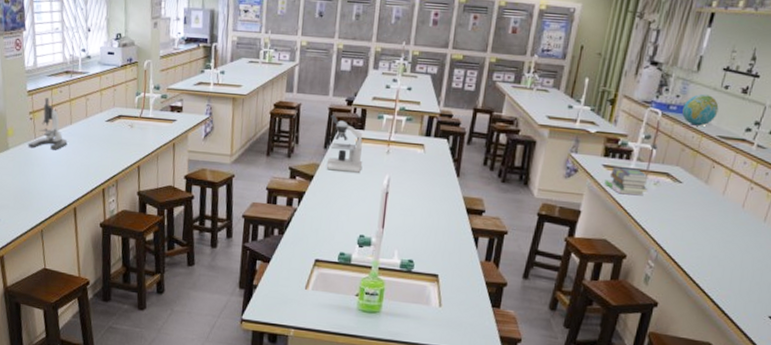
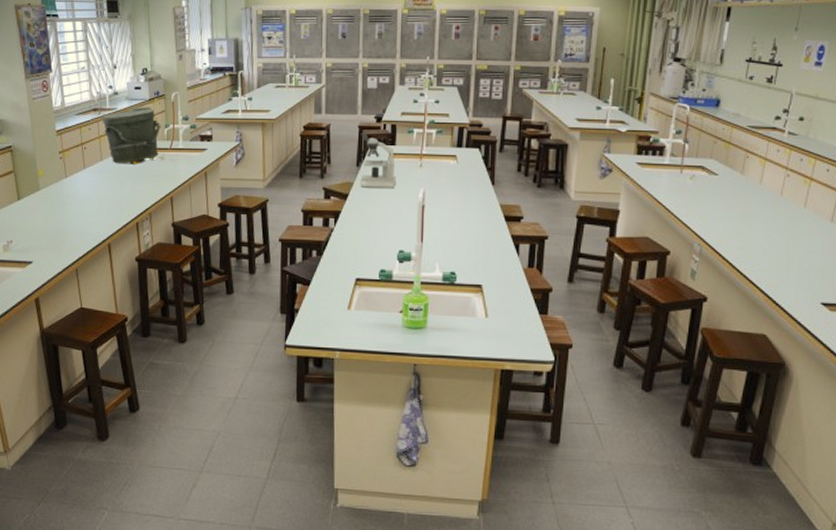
microscope: present [28,98,68,150] -> none [59,136,99,188]
bag: none [74,72,133,131] -> present [102,107,162,164]
books: present [604,167,648,196] -> none [640,164,685,191]
globe: present [682,93,719,126] -> none [711,85,746,118]

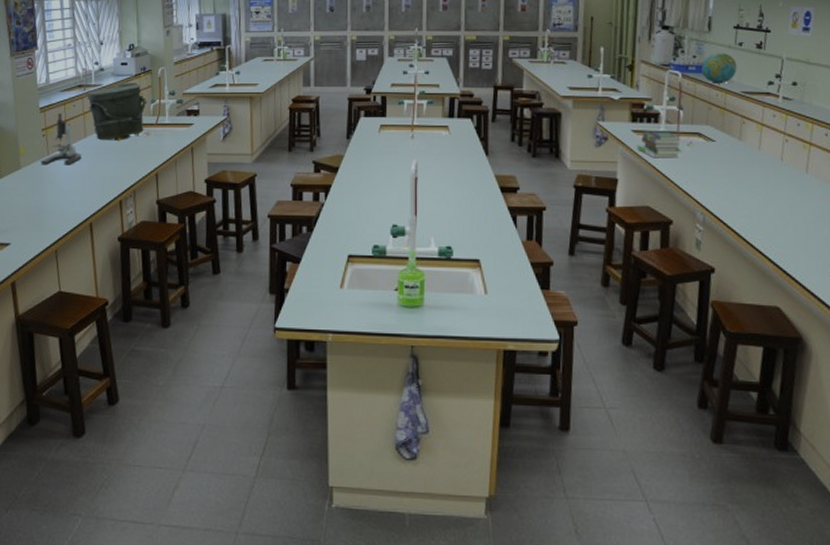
microscope: none [59,136,99,188] -> present [40,113,82,165]
microscope: present [360,132,397,188] -> none [351,104,388,161]
books: none [640,164,685,191] -> present [637,131,683,158]
globe: none [711,85,746,118] -> present [702,52,737,84]

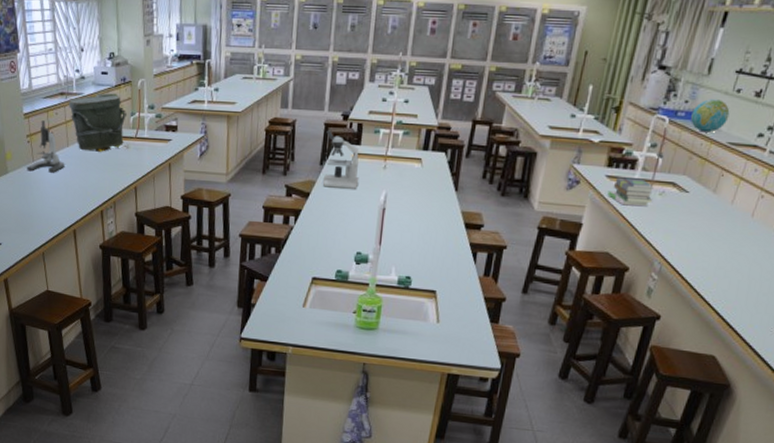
microscope: none [351,104,388,161] -> present [322,130,359,189]

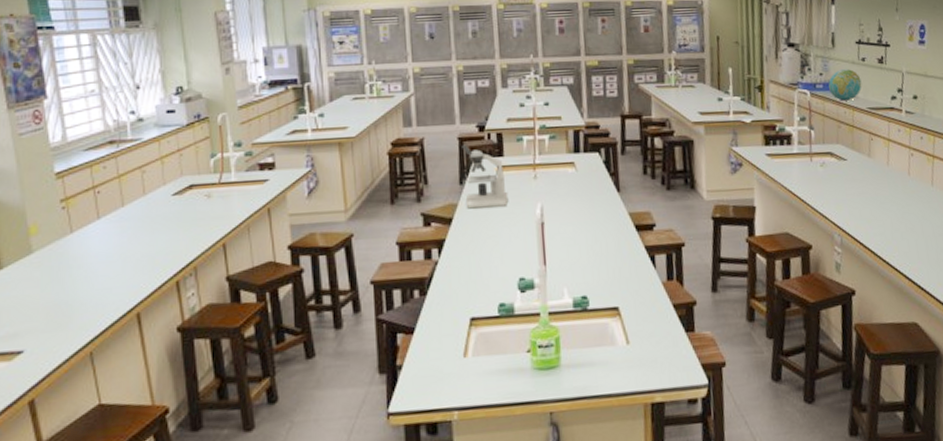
microscope: present [26,120,65,173] -> none [61,178,120,245]
bag: present [69,93,128,152] -> none [122,133,206,209]
books: present [607,177,653,207] -> none [772,153,817,182]

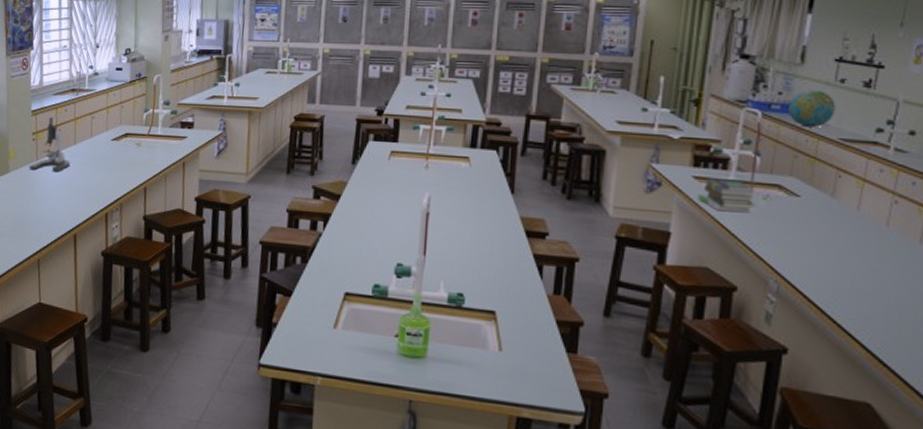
microscope: none [61,178,120,245] -> present [29,117,71,172]
microscope: present [462,144,509,209] -> none [355,126,398,191]
books: none [772,153,817,182] -> present [698,178,756,213]

